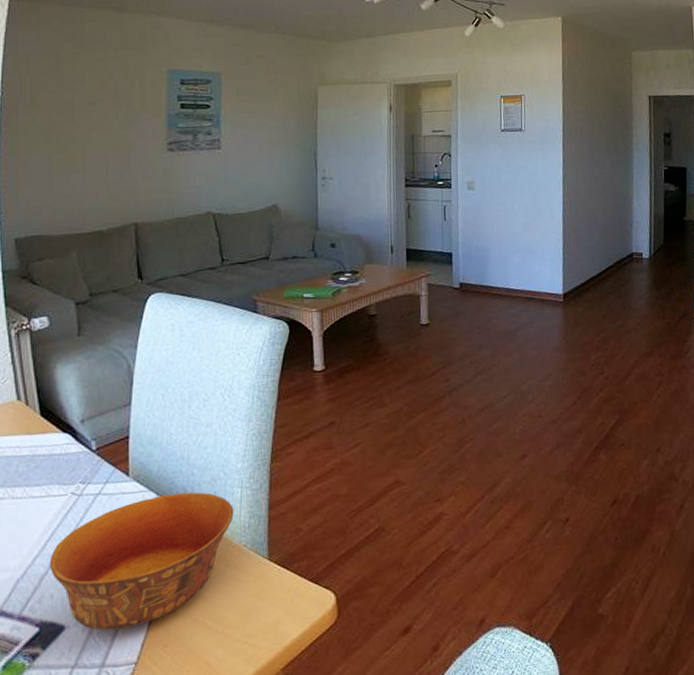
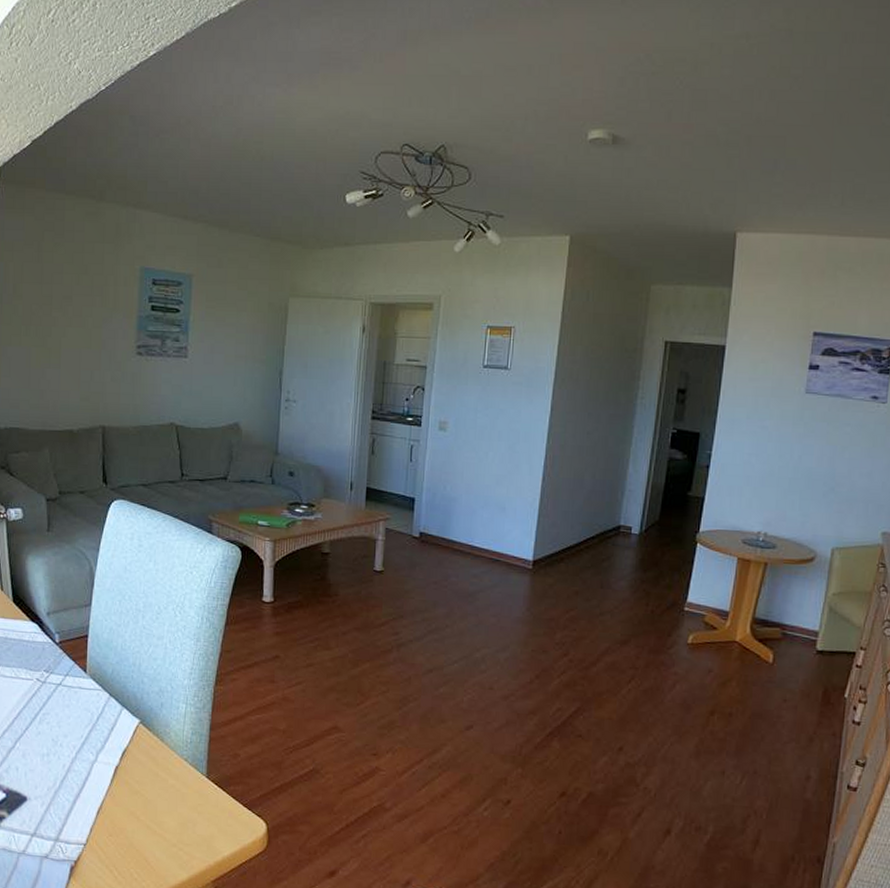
bowl: present [49,492,234,631] -> none [16,696,178,812]

